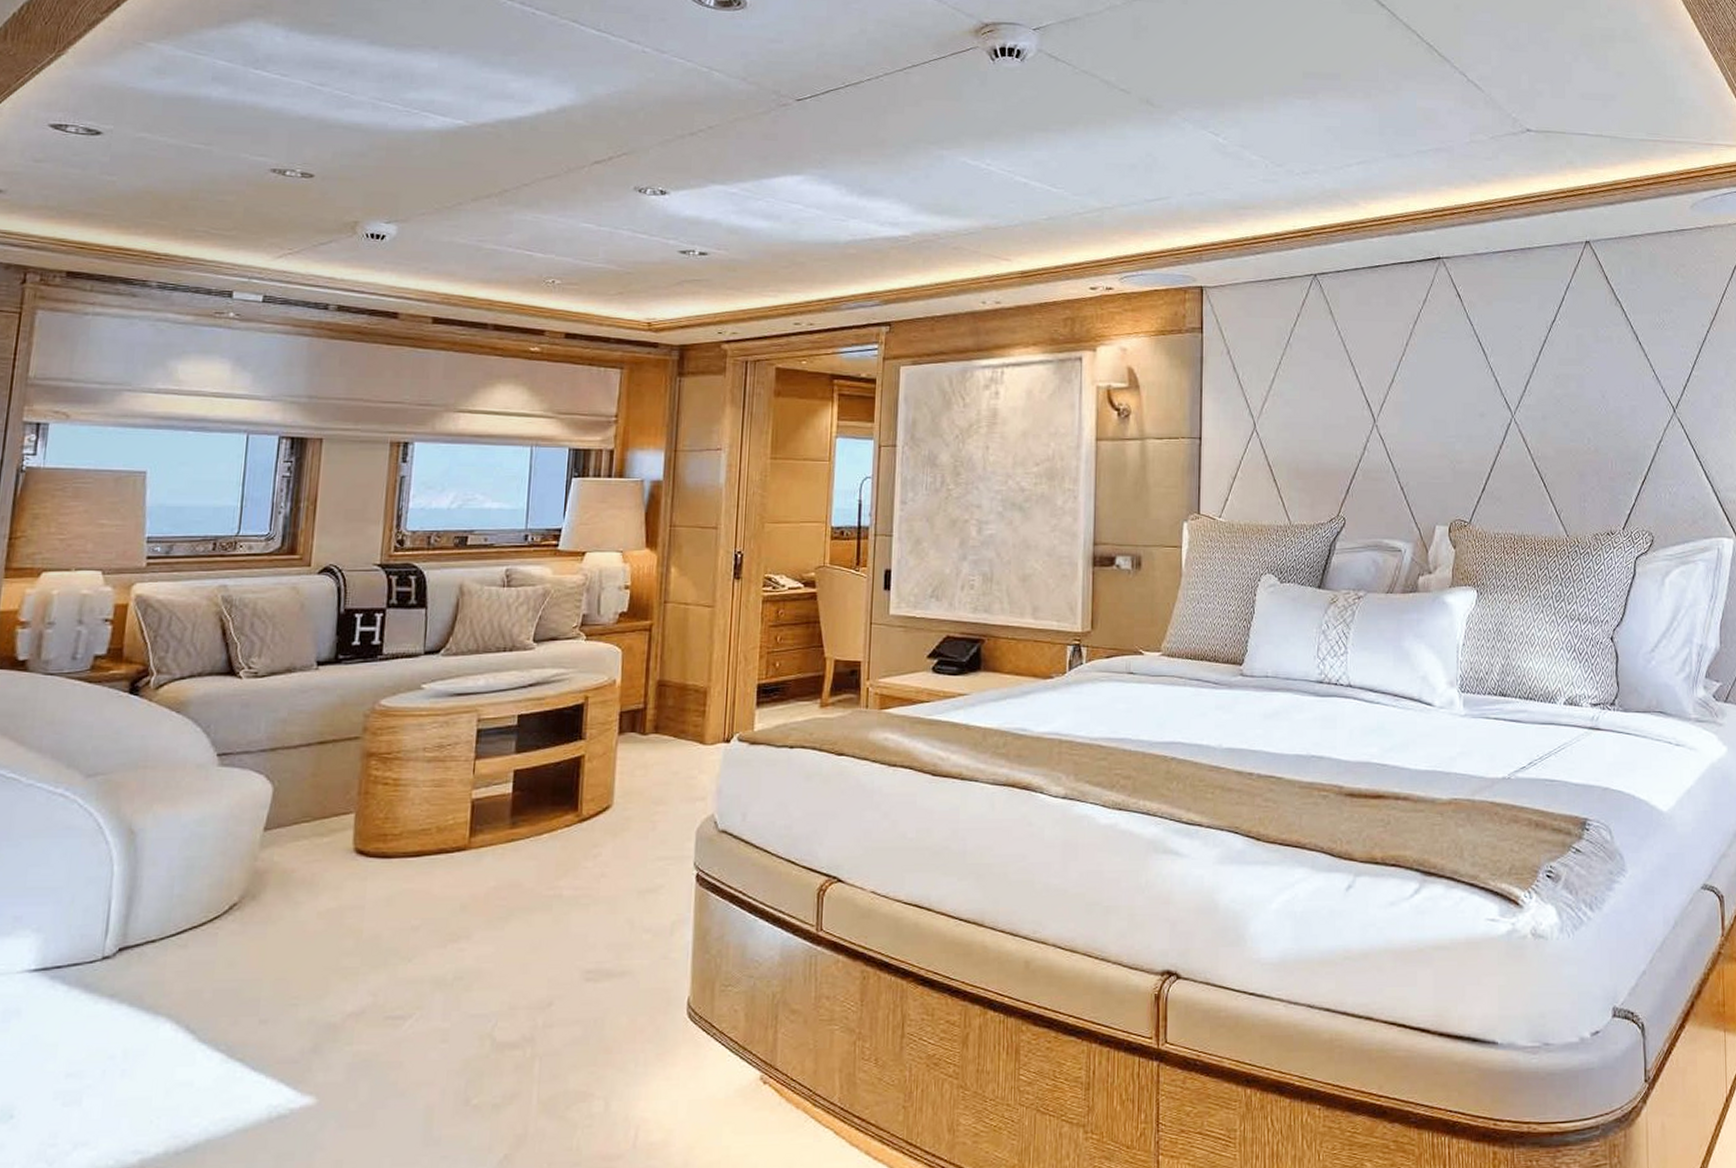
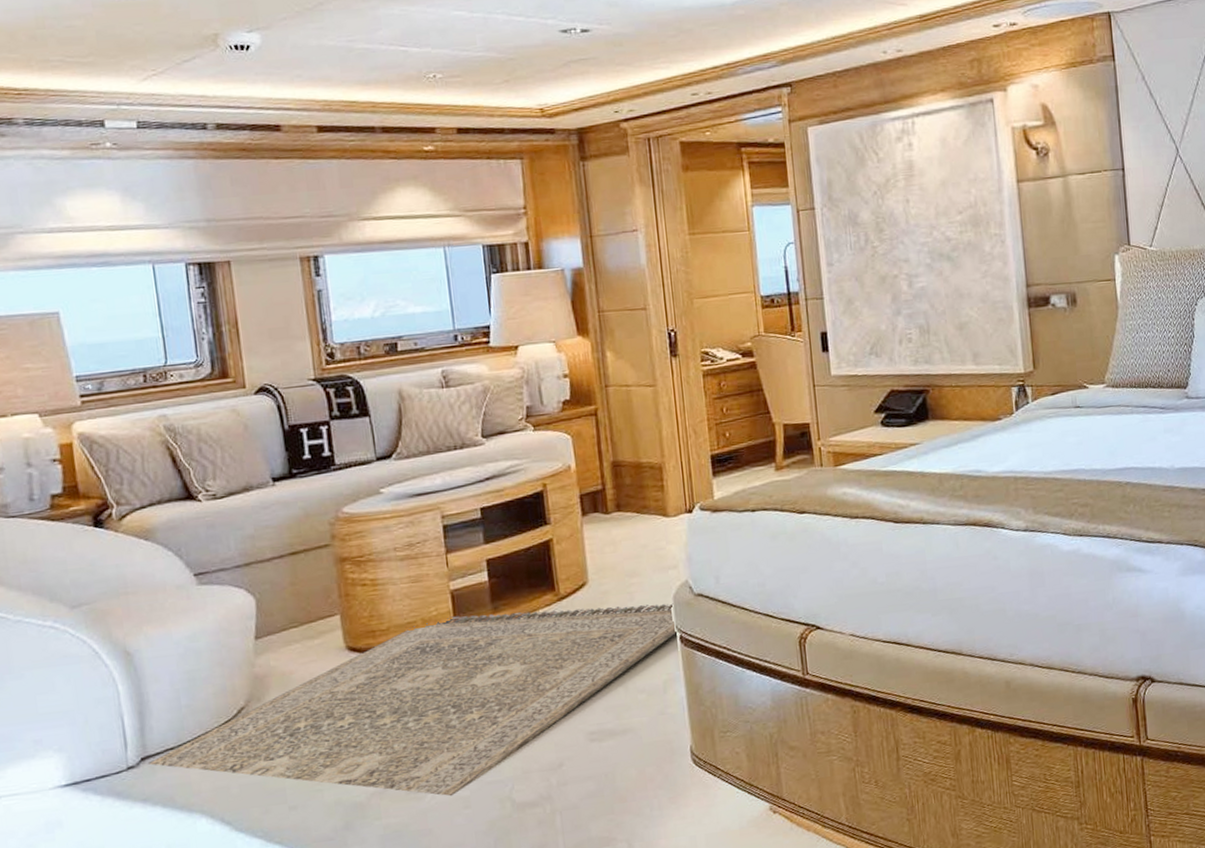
rug: none [124,827,695,1027] -> present [147,603,678,797]

